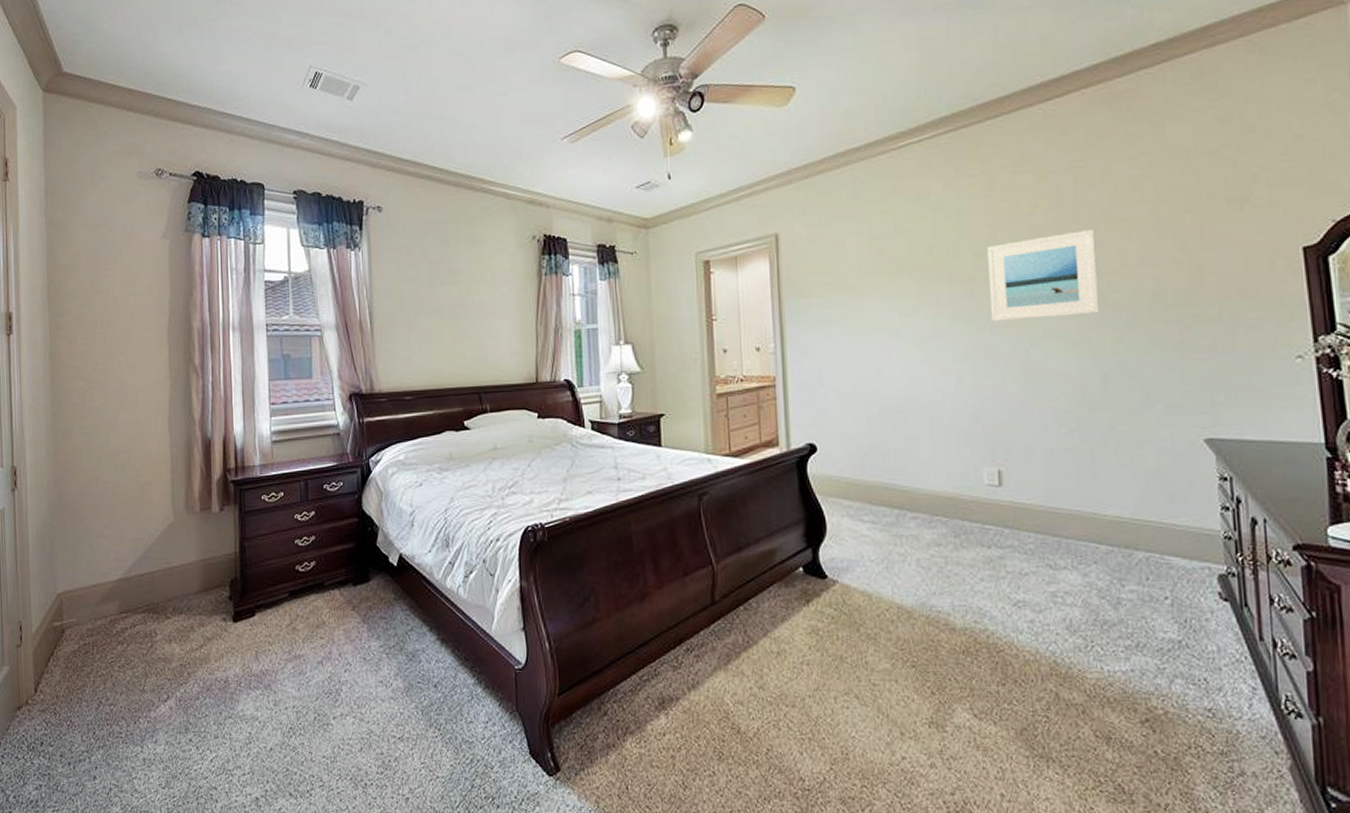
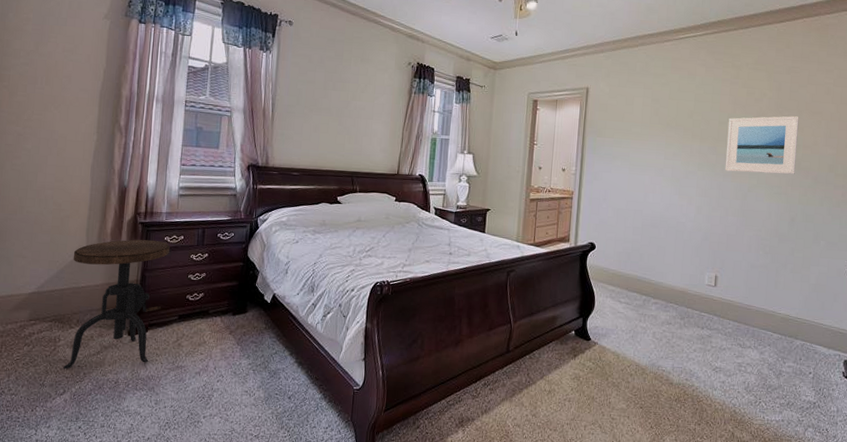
side table: none [159,500,269,669] -> present [63,239,170,369]

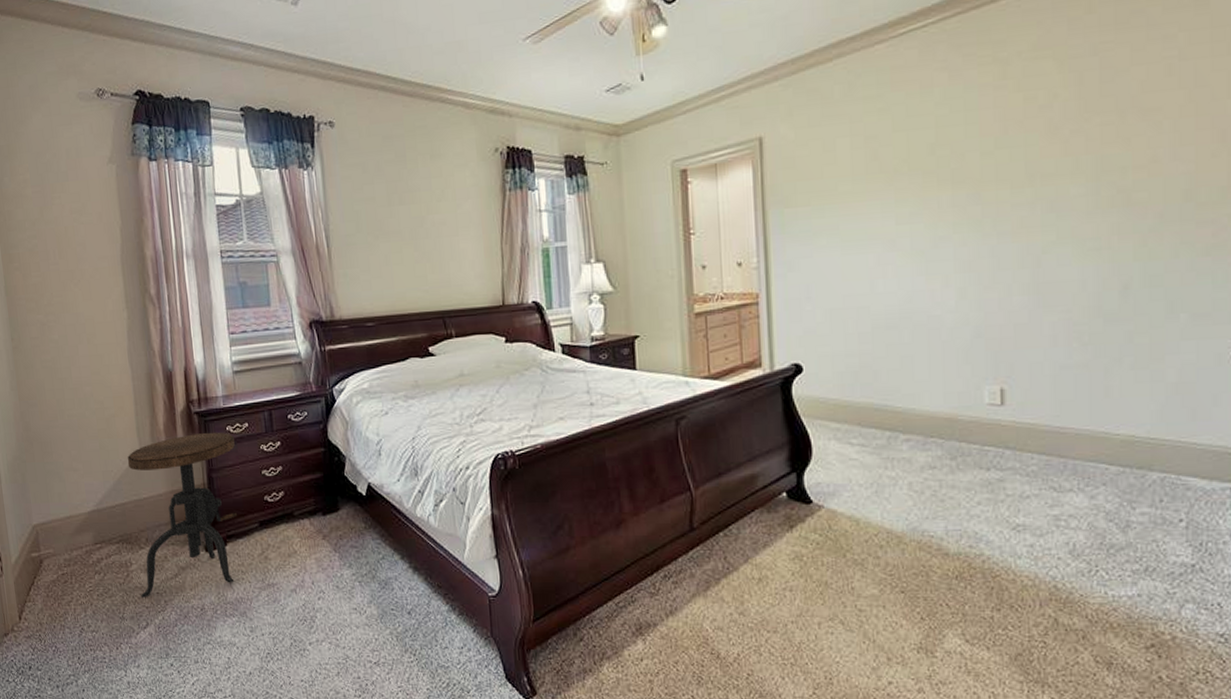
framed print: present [724,116,799,174] -> none [996,121,1123,228]

